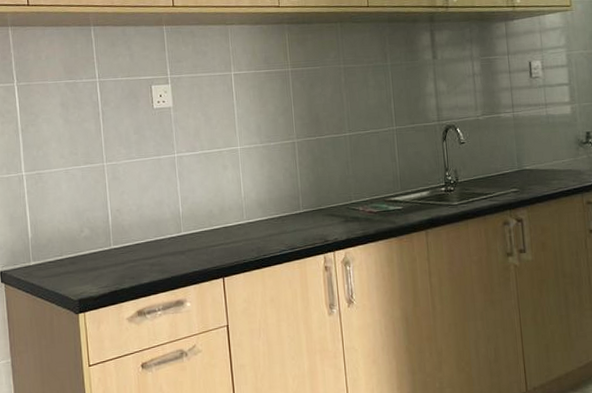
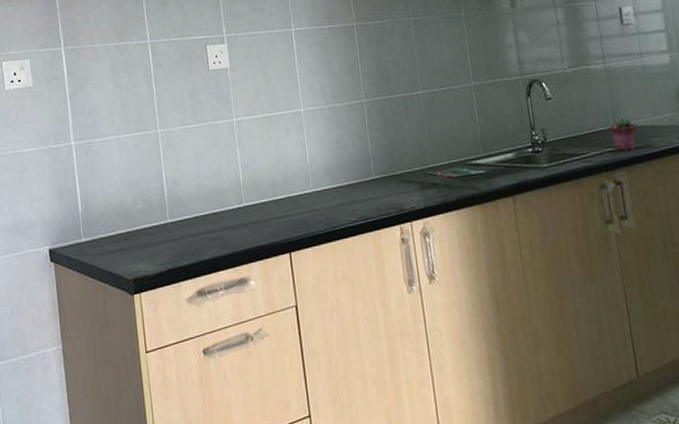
potted succulent: none [513,160,540,192] -> present [608,116,638,151]

